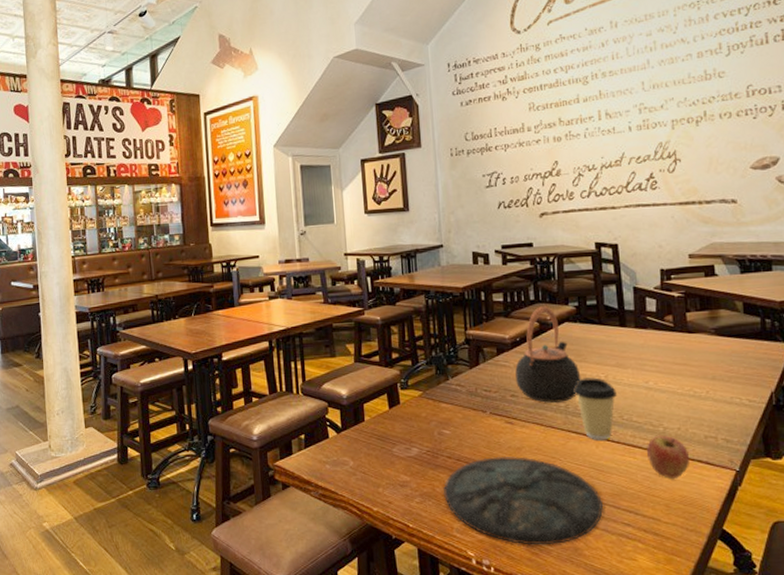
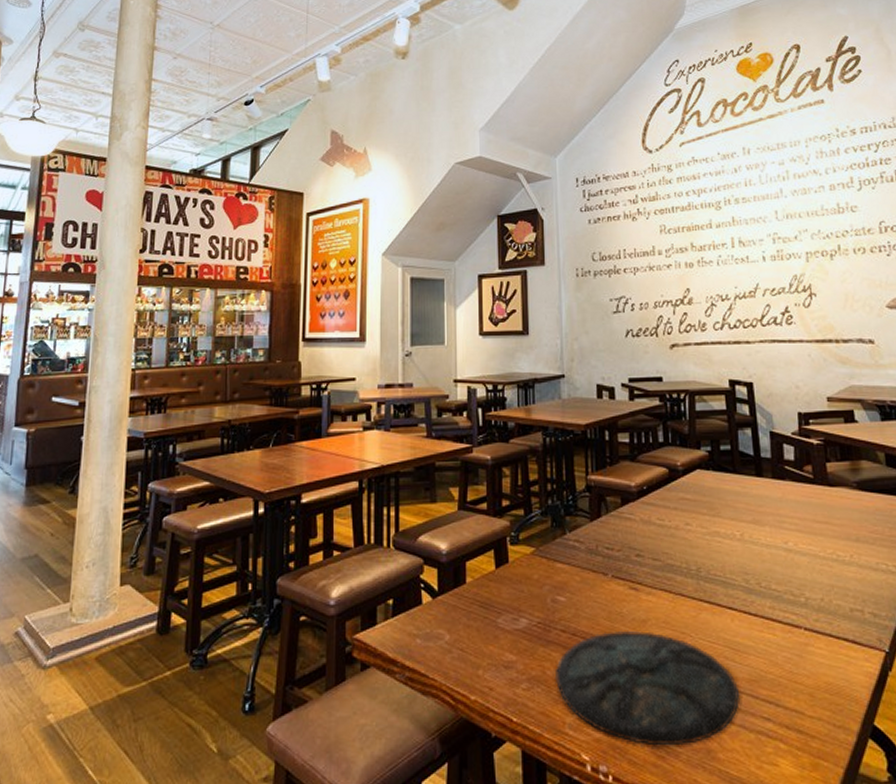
teapot: present [515,306,581,403] -> none [641,450,714,565]
coffee cup: present [573,377,617,440] -> none [706,536,754,612]
fruit: present [647,435,690,478] -> none [787,607,836,661]

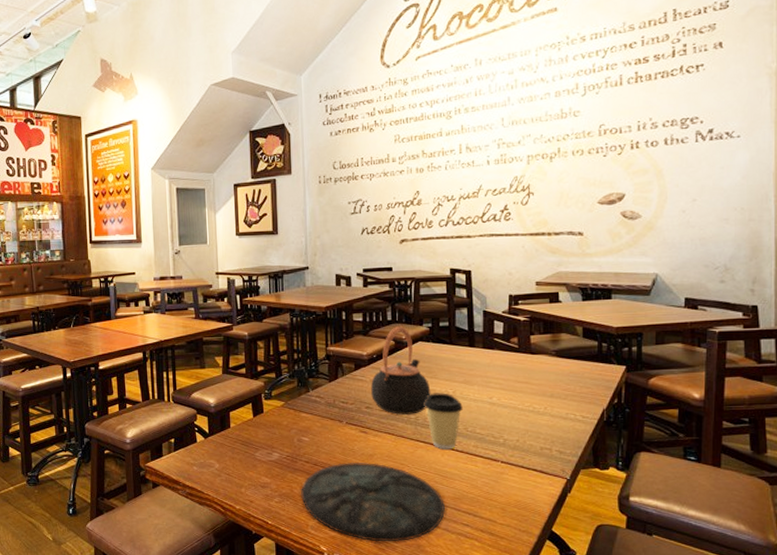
teapot: none [641,450,714,565] -> present [371,326,431,415]
coffee cup: none [706,536,754,612] -> present [424,393,463,450]

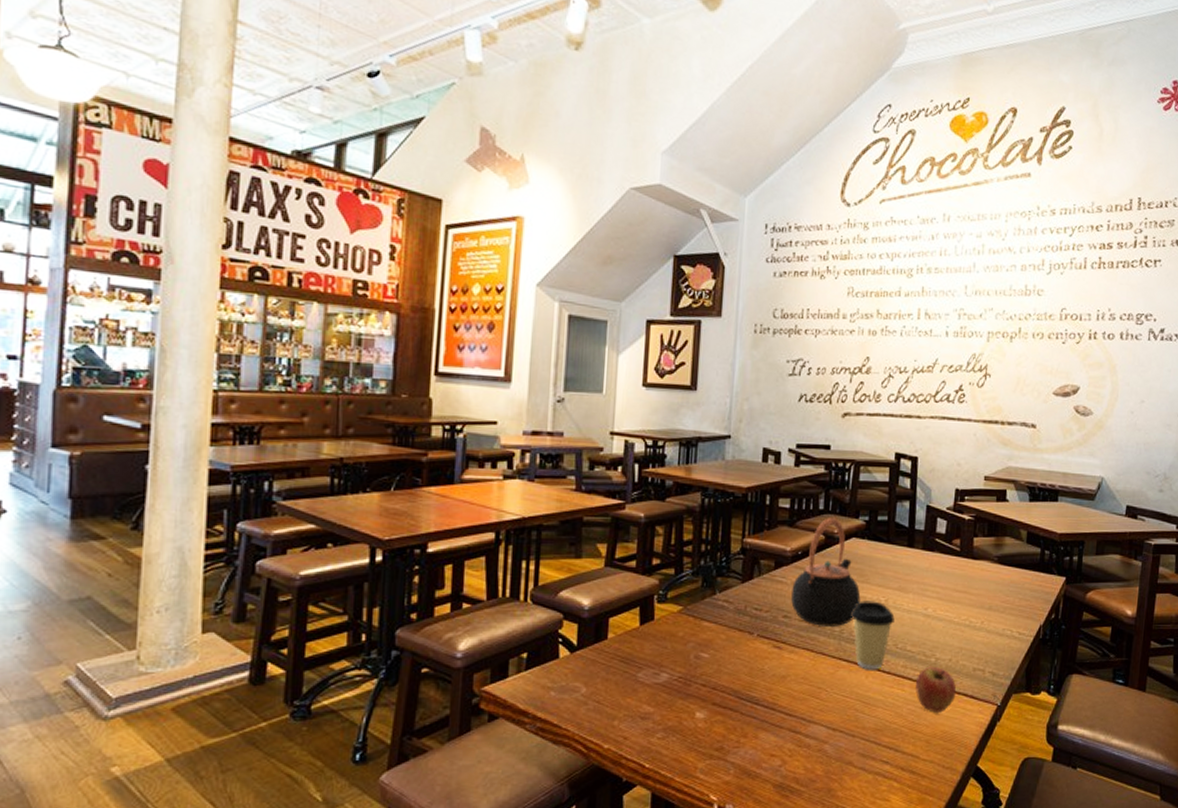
plate: present [300,462,446,542] -> none [690,685,865,787]
fruit: none [488,446,526,485] -> present [916,666,957,713]

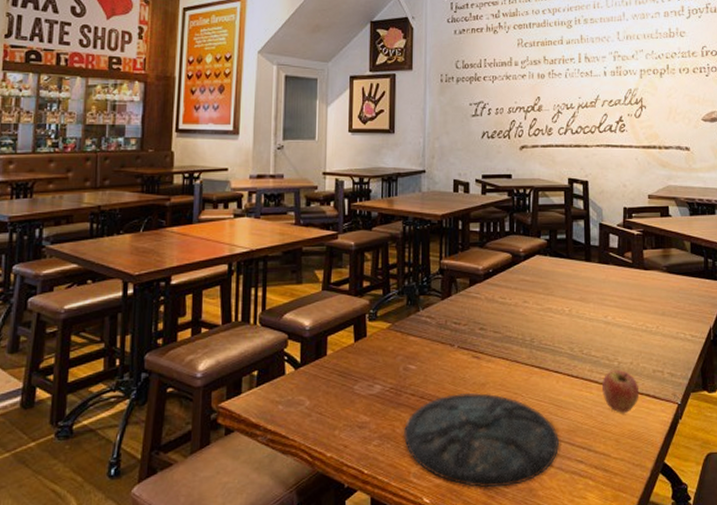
plate: none [690,685,865,787] -> present [403,392,560,488]
teapot: present [791,518,861,626] -> none [486,238,547,336]
coffee cup: present [851,601,895,670] -> none [539,311,578,375]

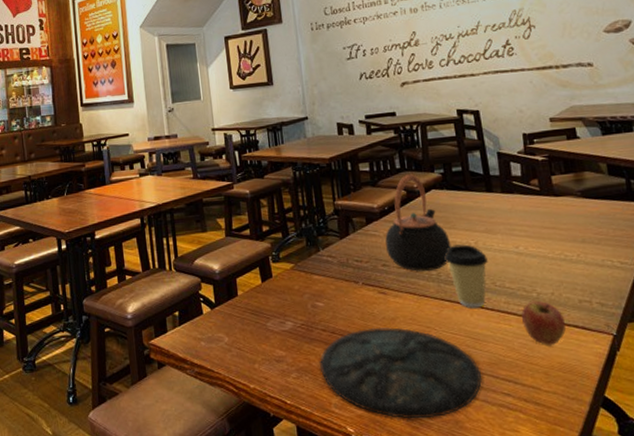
teapot: none [486,238,547,336] -> present [385,174,451,271]
coffee cup: none [539,311,578,375] -> present [444,244,488,308]

